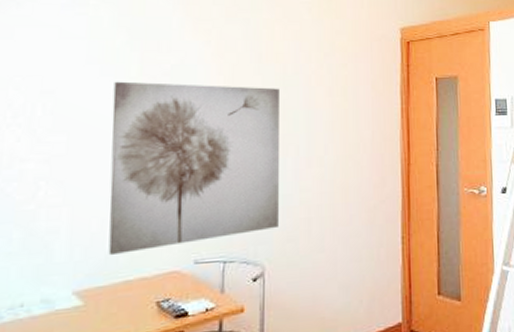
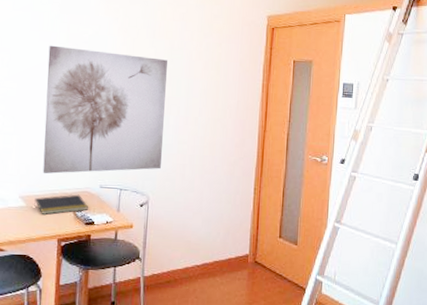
notepad: none [96,277,178,313] -> present [34,194,88,215]

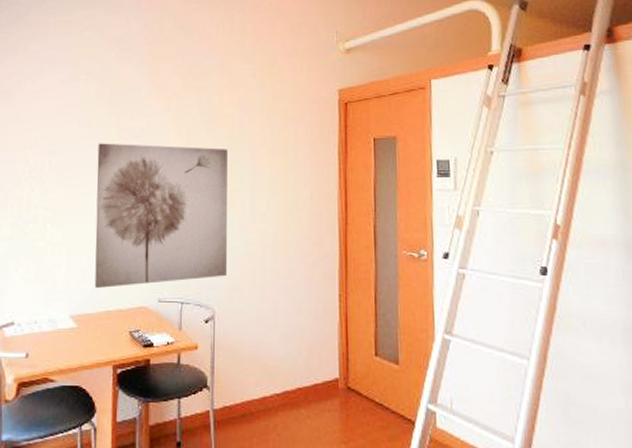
notepad: present [34,194,88,215] -> none [86,311,146,336]

